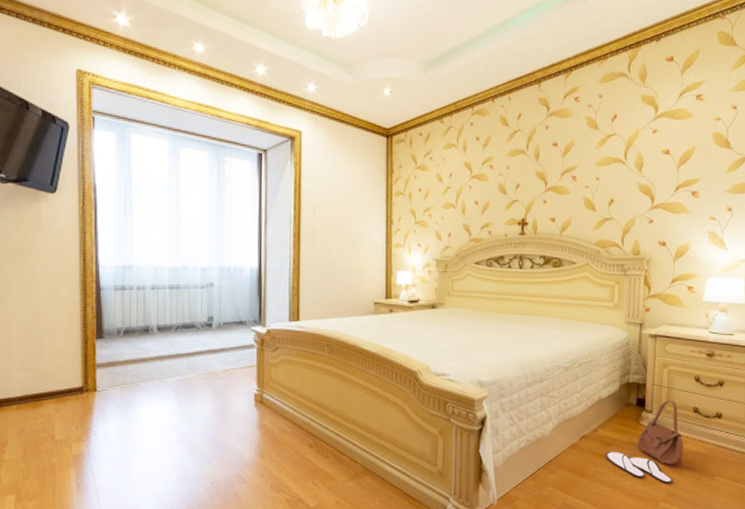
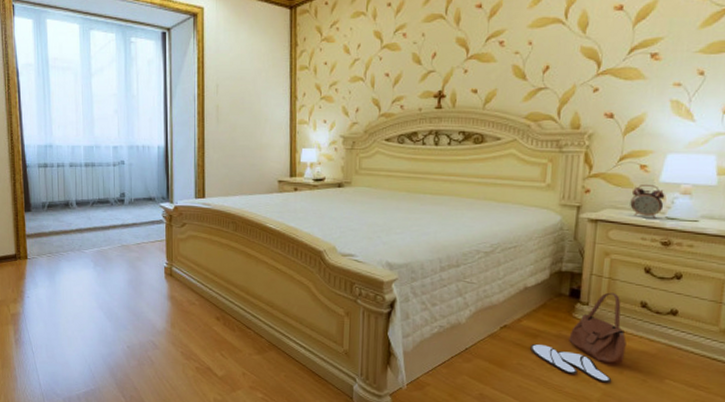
alarm clock: none [681,304,708,333] -> present [630,185,665,219]

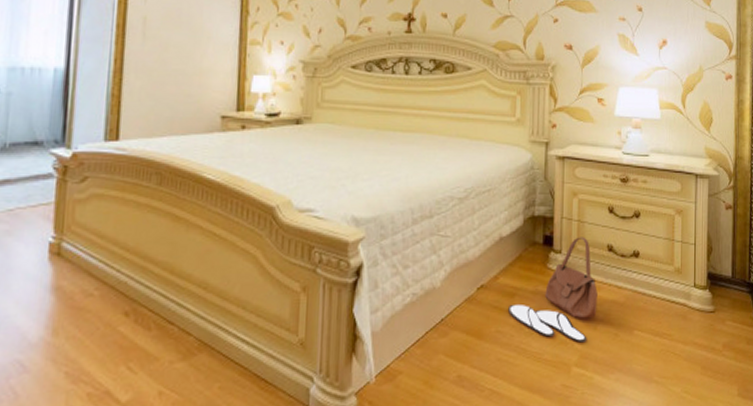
alarm clock: present [630,185,665,219] -> none [592,119,620,154]

